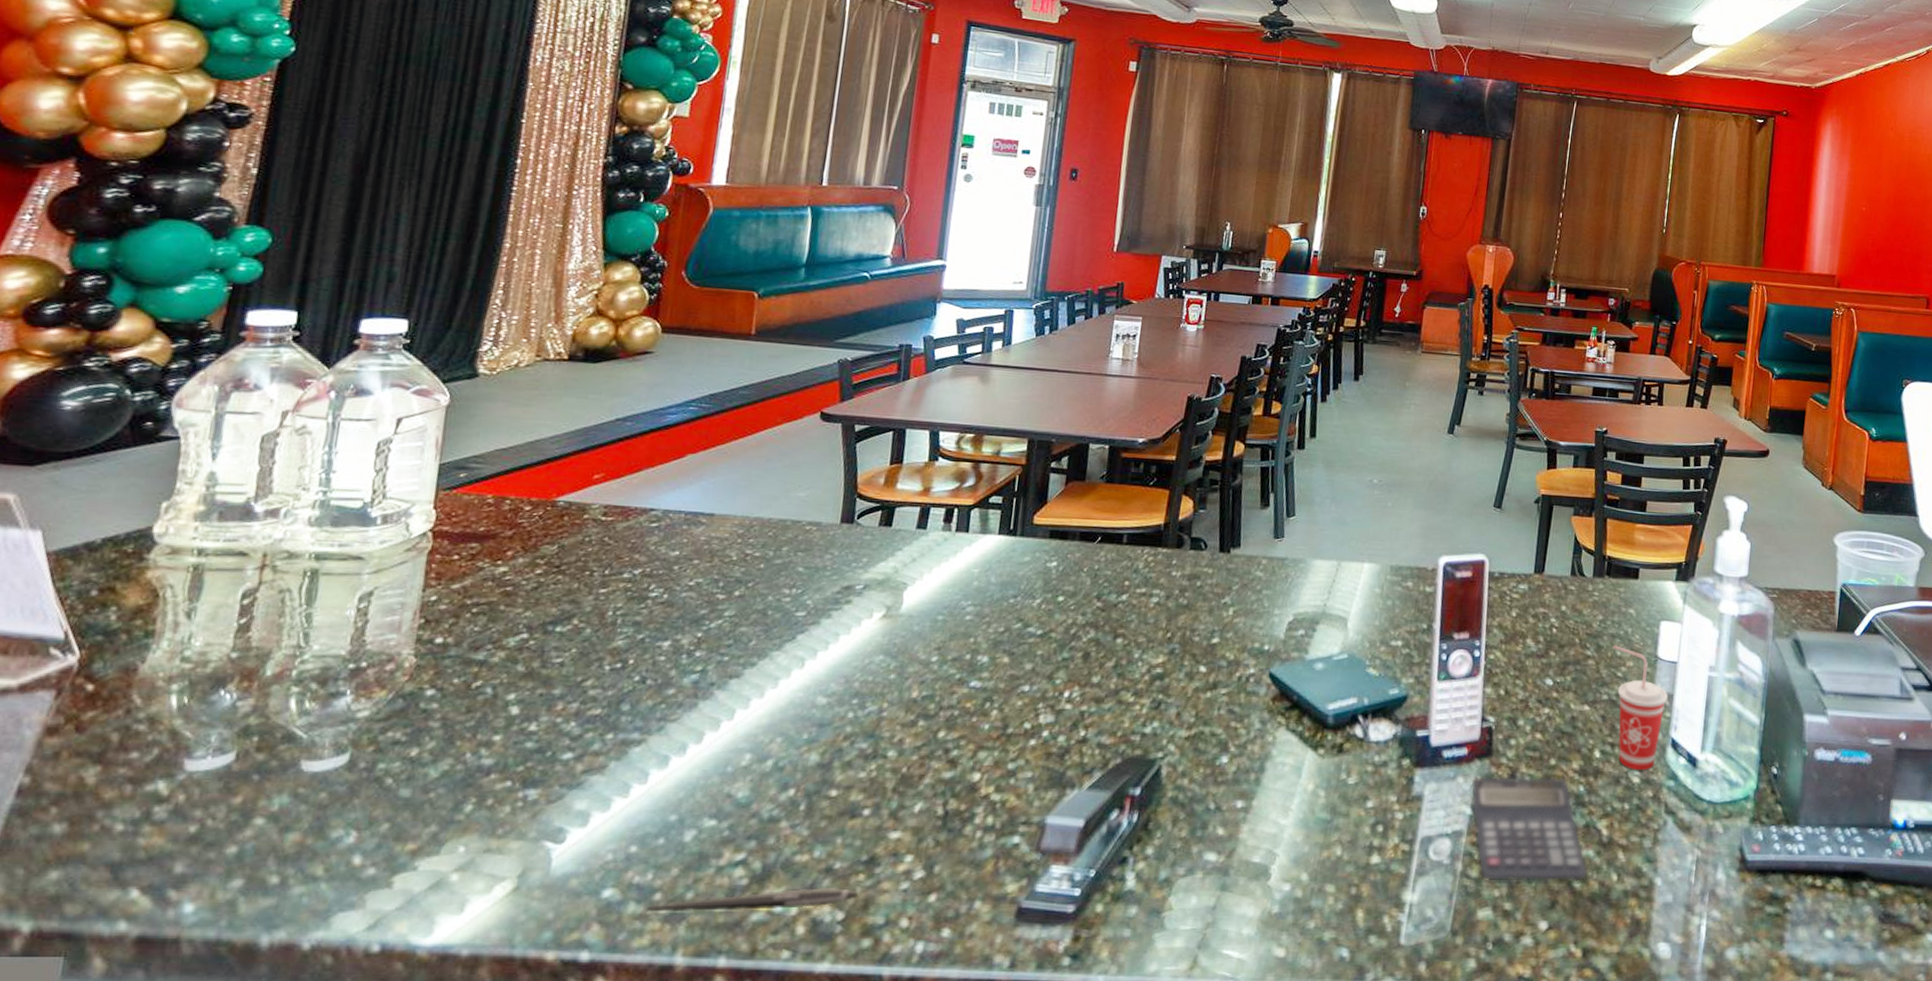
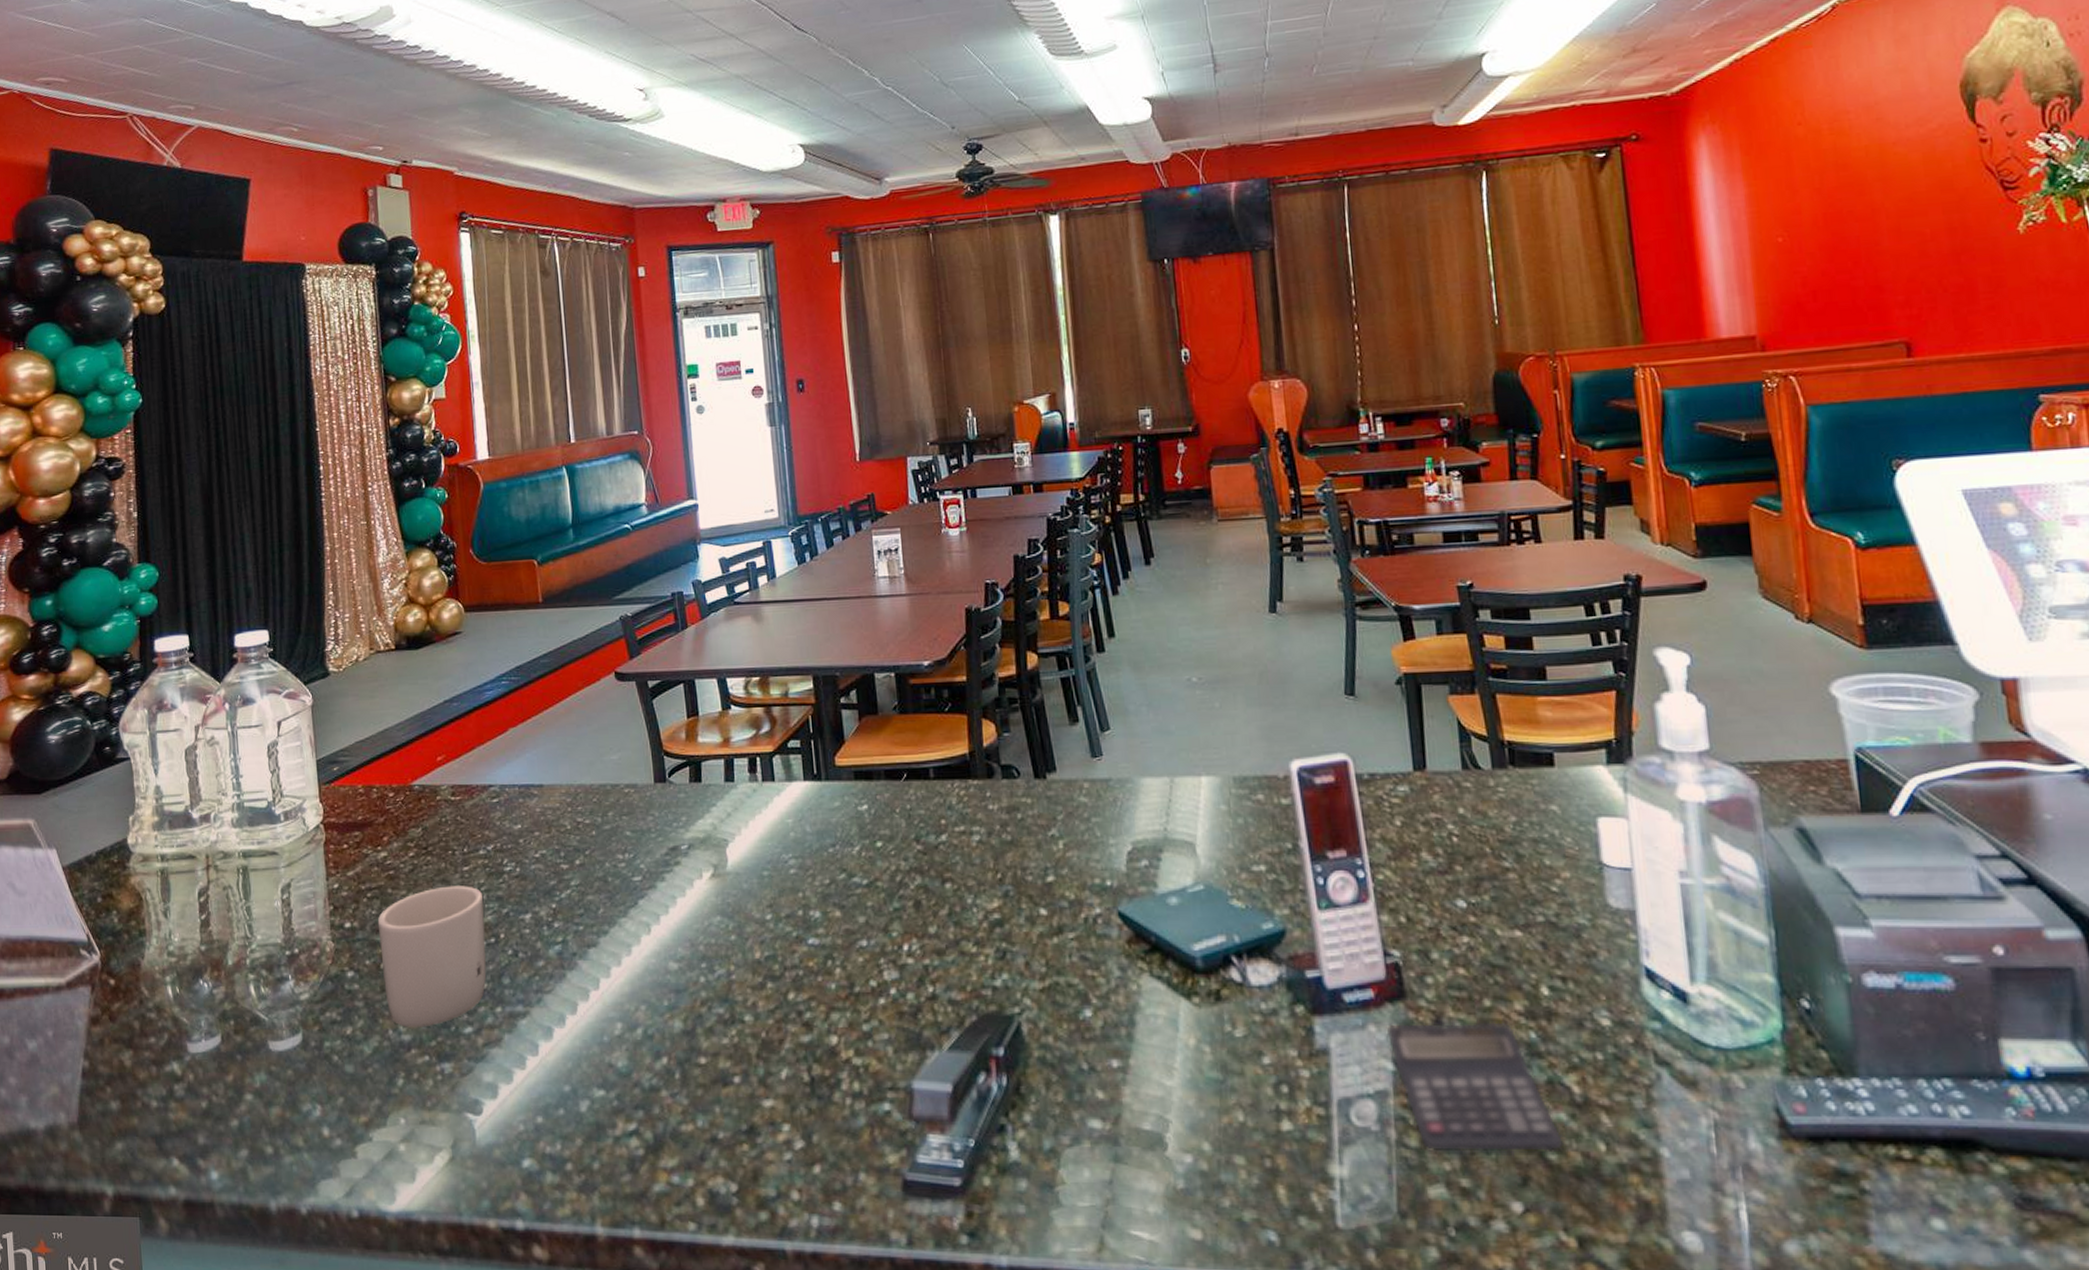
mug: none [470,607,618,752] -> present [377,886,487,1028]
pen: present [645,887,859,912] -> none [561,1157,747,1182]
beverage cup: present [1613,645,1668,770] -> none [1537,852,1628,1009]

